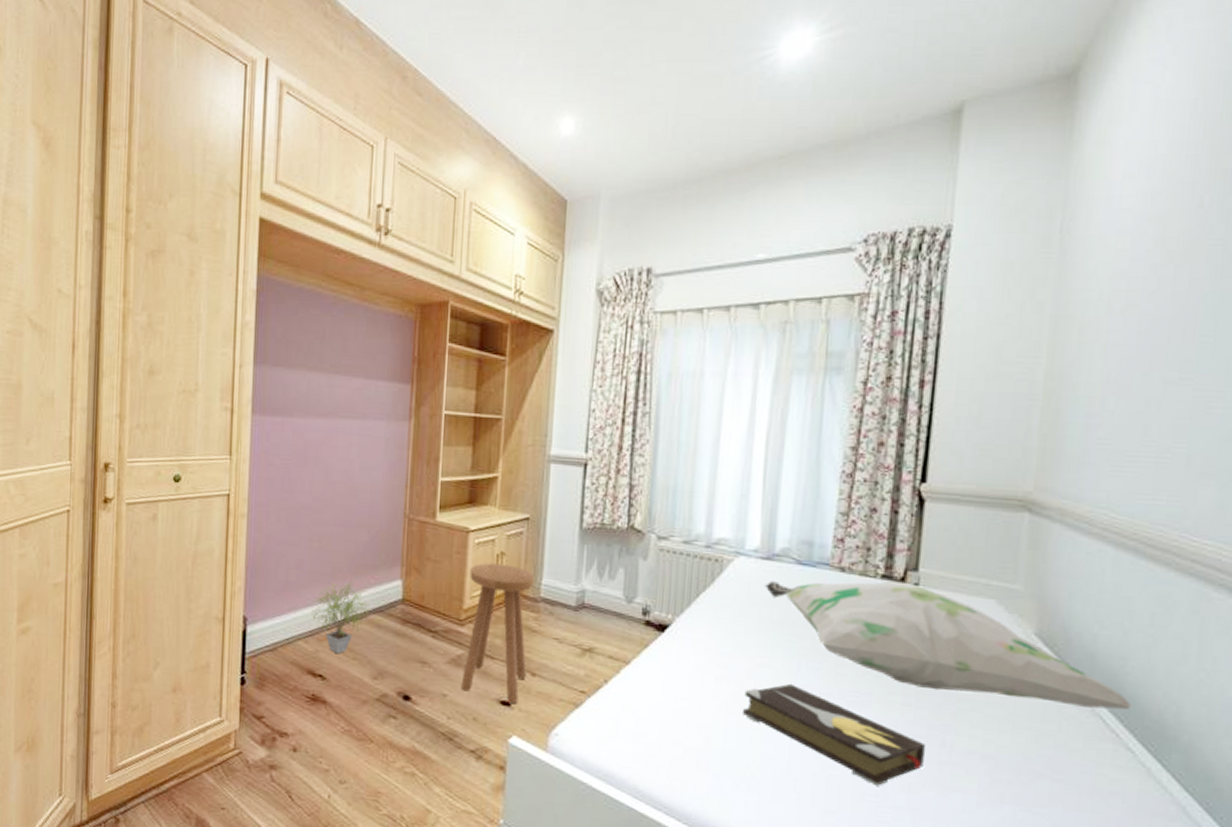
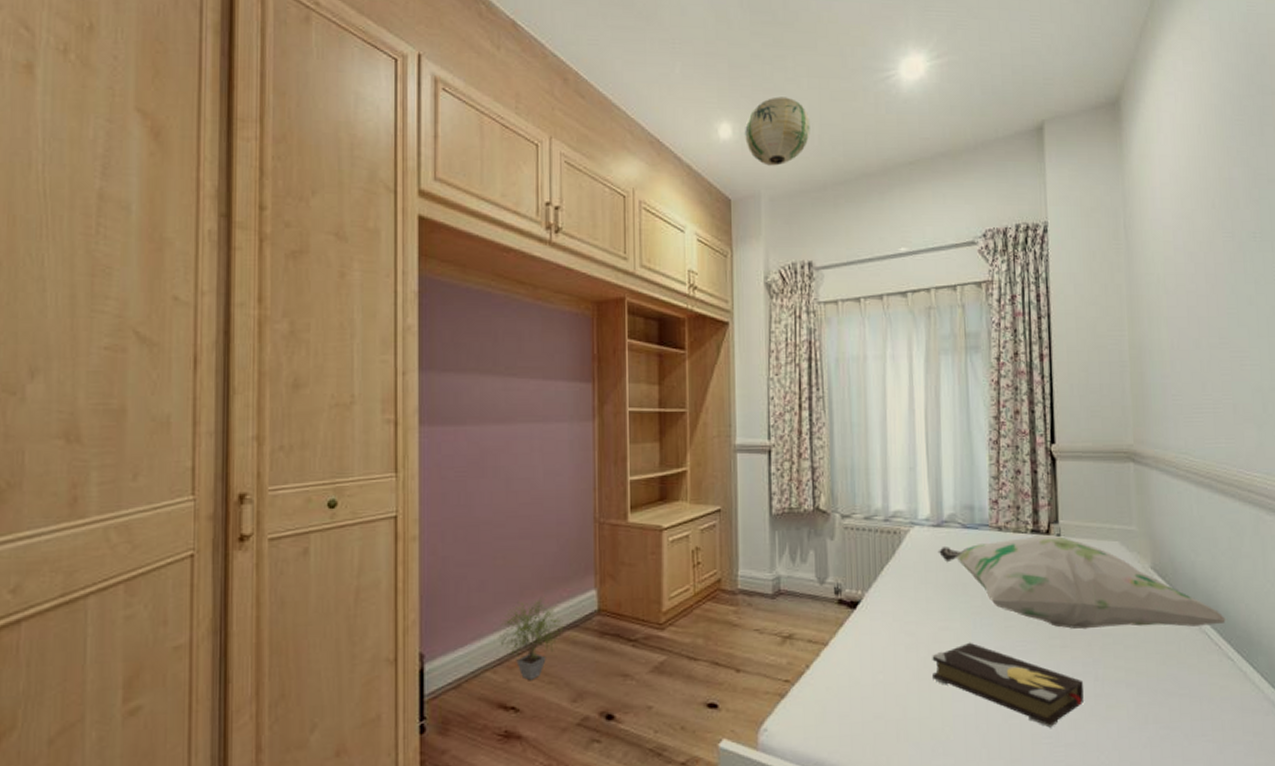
stool: present [460,563,535,705] -> none [665,559,731,706]
paper lantern: none [587,85,665,163] -> present [744,96,810,166]

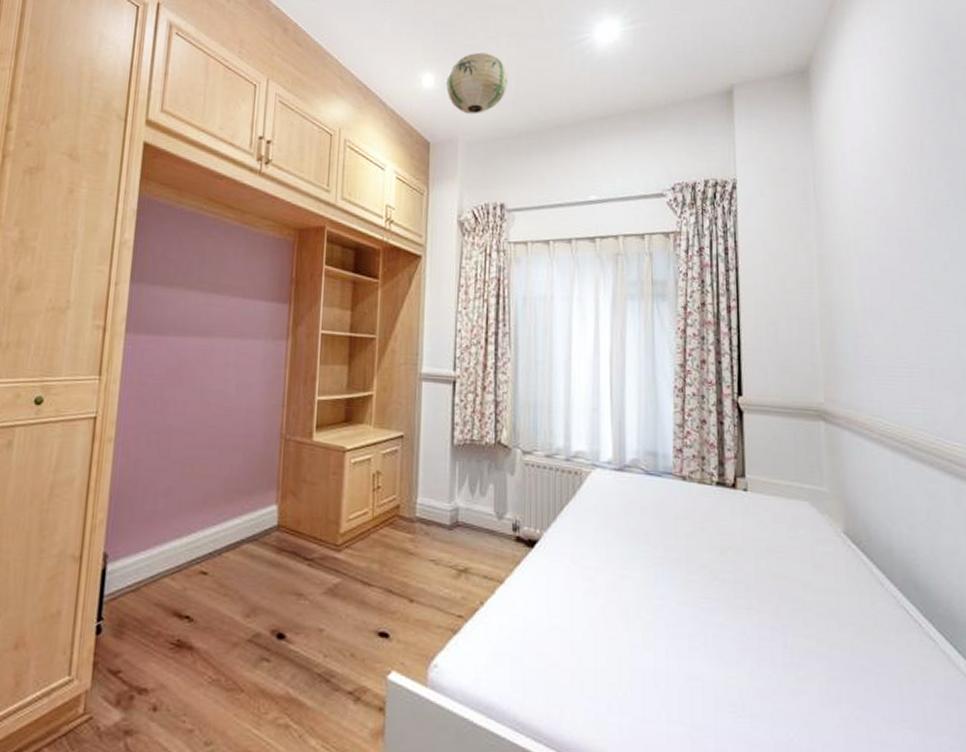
potted plant: present [498,596,563,681] -> none [179,507,243,591]
hardback book: present [932,642,1084,728] -> none [610,593,771,695]
decorative pillow: present [938,535,1228,630] -> none [619,489,929,601]

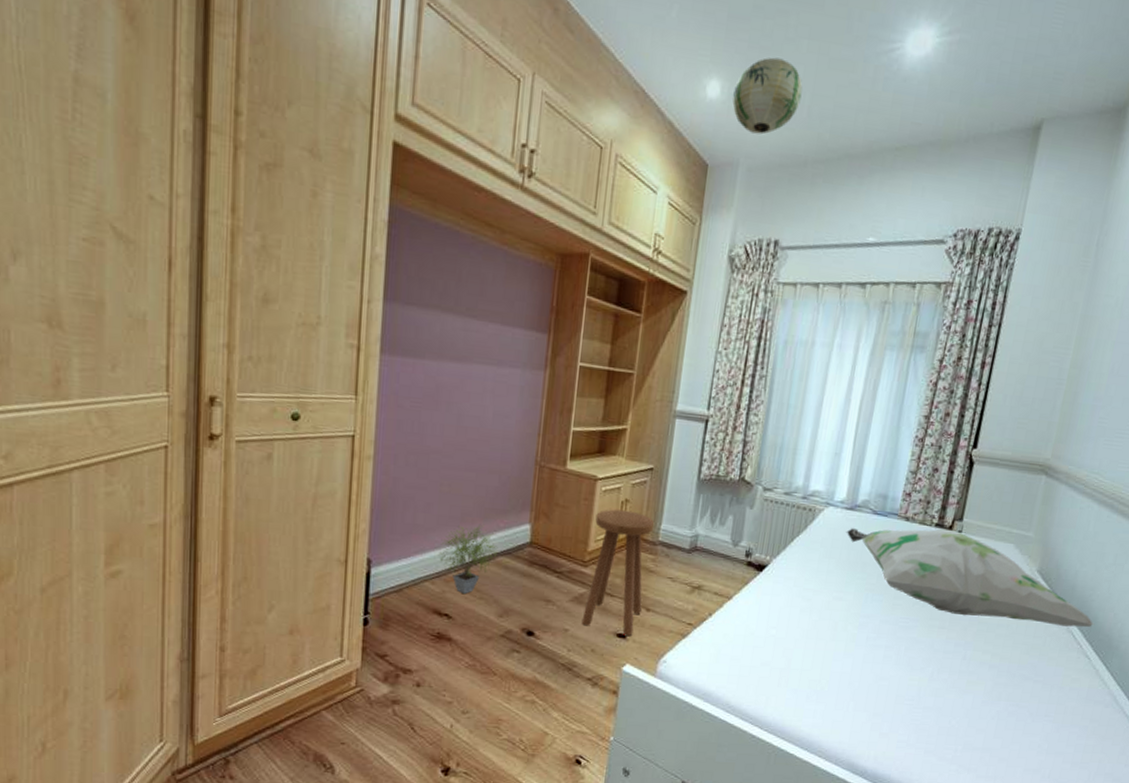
potted plant: none [179,507,243,591] -> present [438,524,498,595]
stool: none [337,483,410,636] -> present [581,509,655,637]
decorative pillow: none [619,489,929,601] -> present [846,528,1095,628]

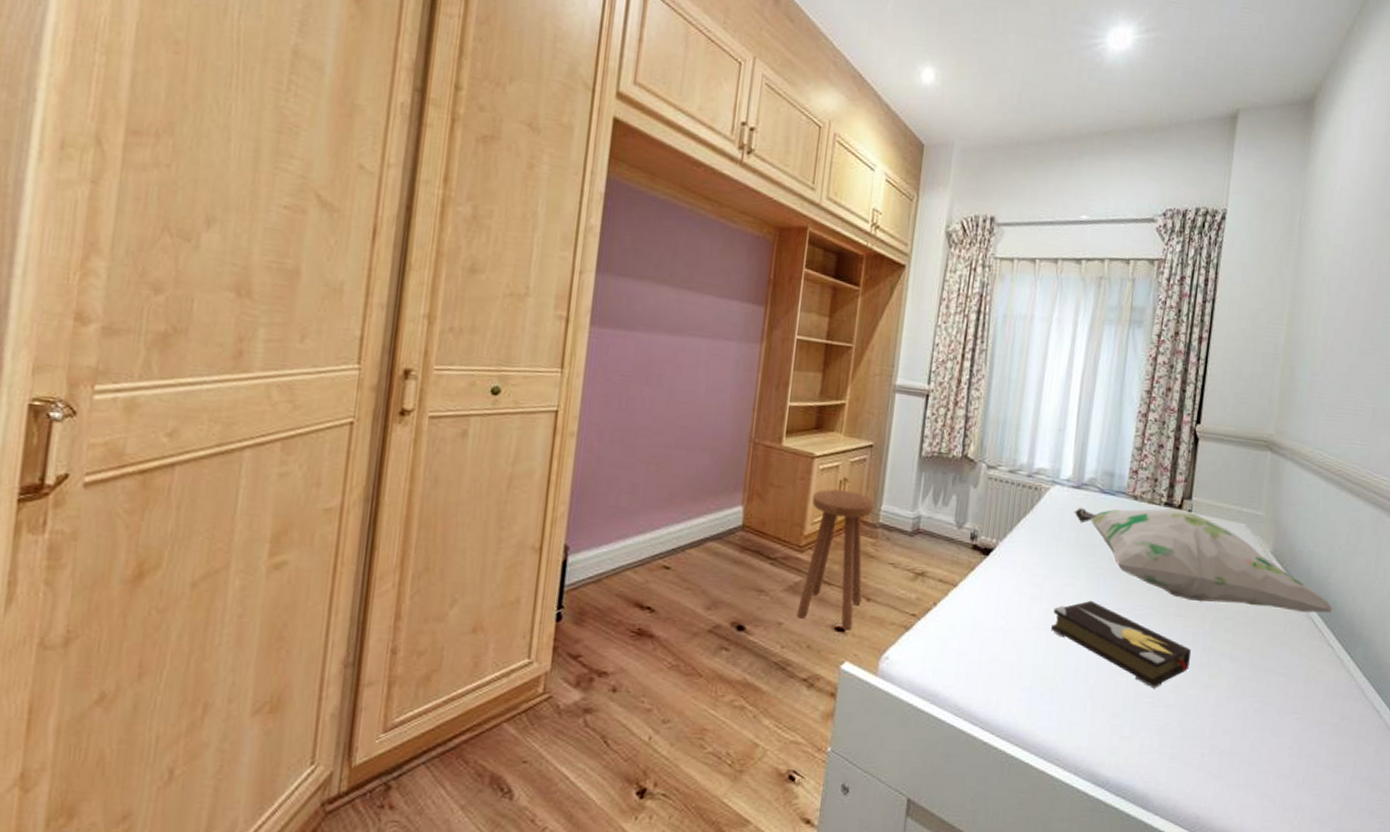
potted plant: present [438,524,498,595] -> none [642,506,708,585]
paper lantern: present [732,57,803,135] -> none [945,48,1013,118]
hardback book: none [819,613,952,692] -> present [1051,600,1191,689]

